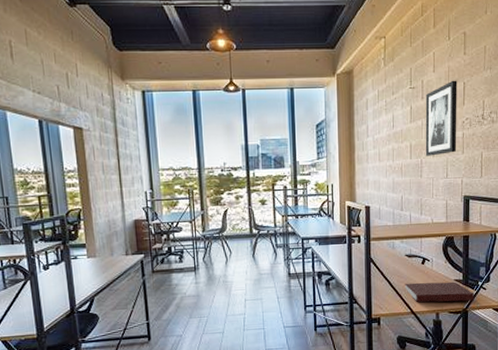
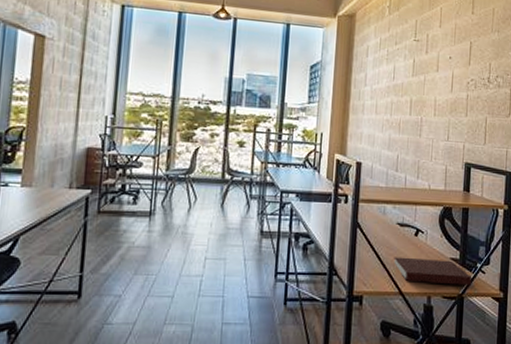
wall art: present [425,80,457,156] -> none [426,38,464,115]

